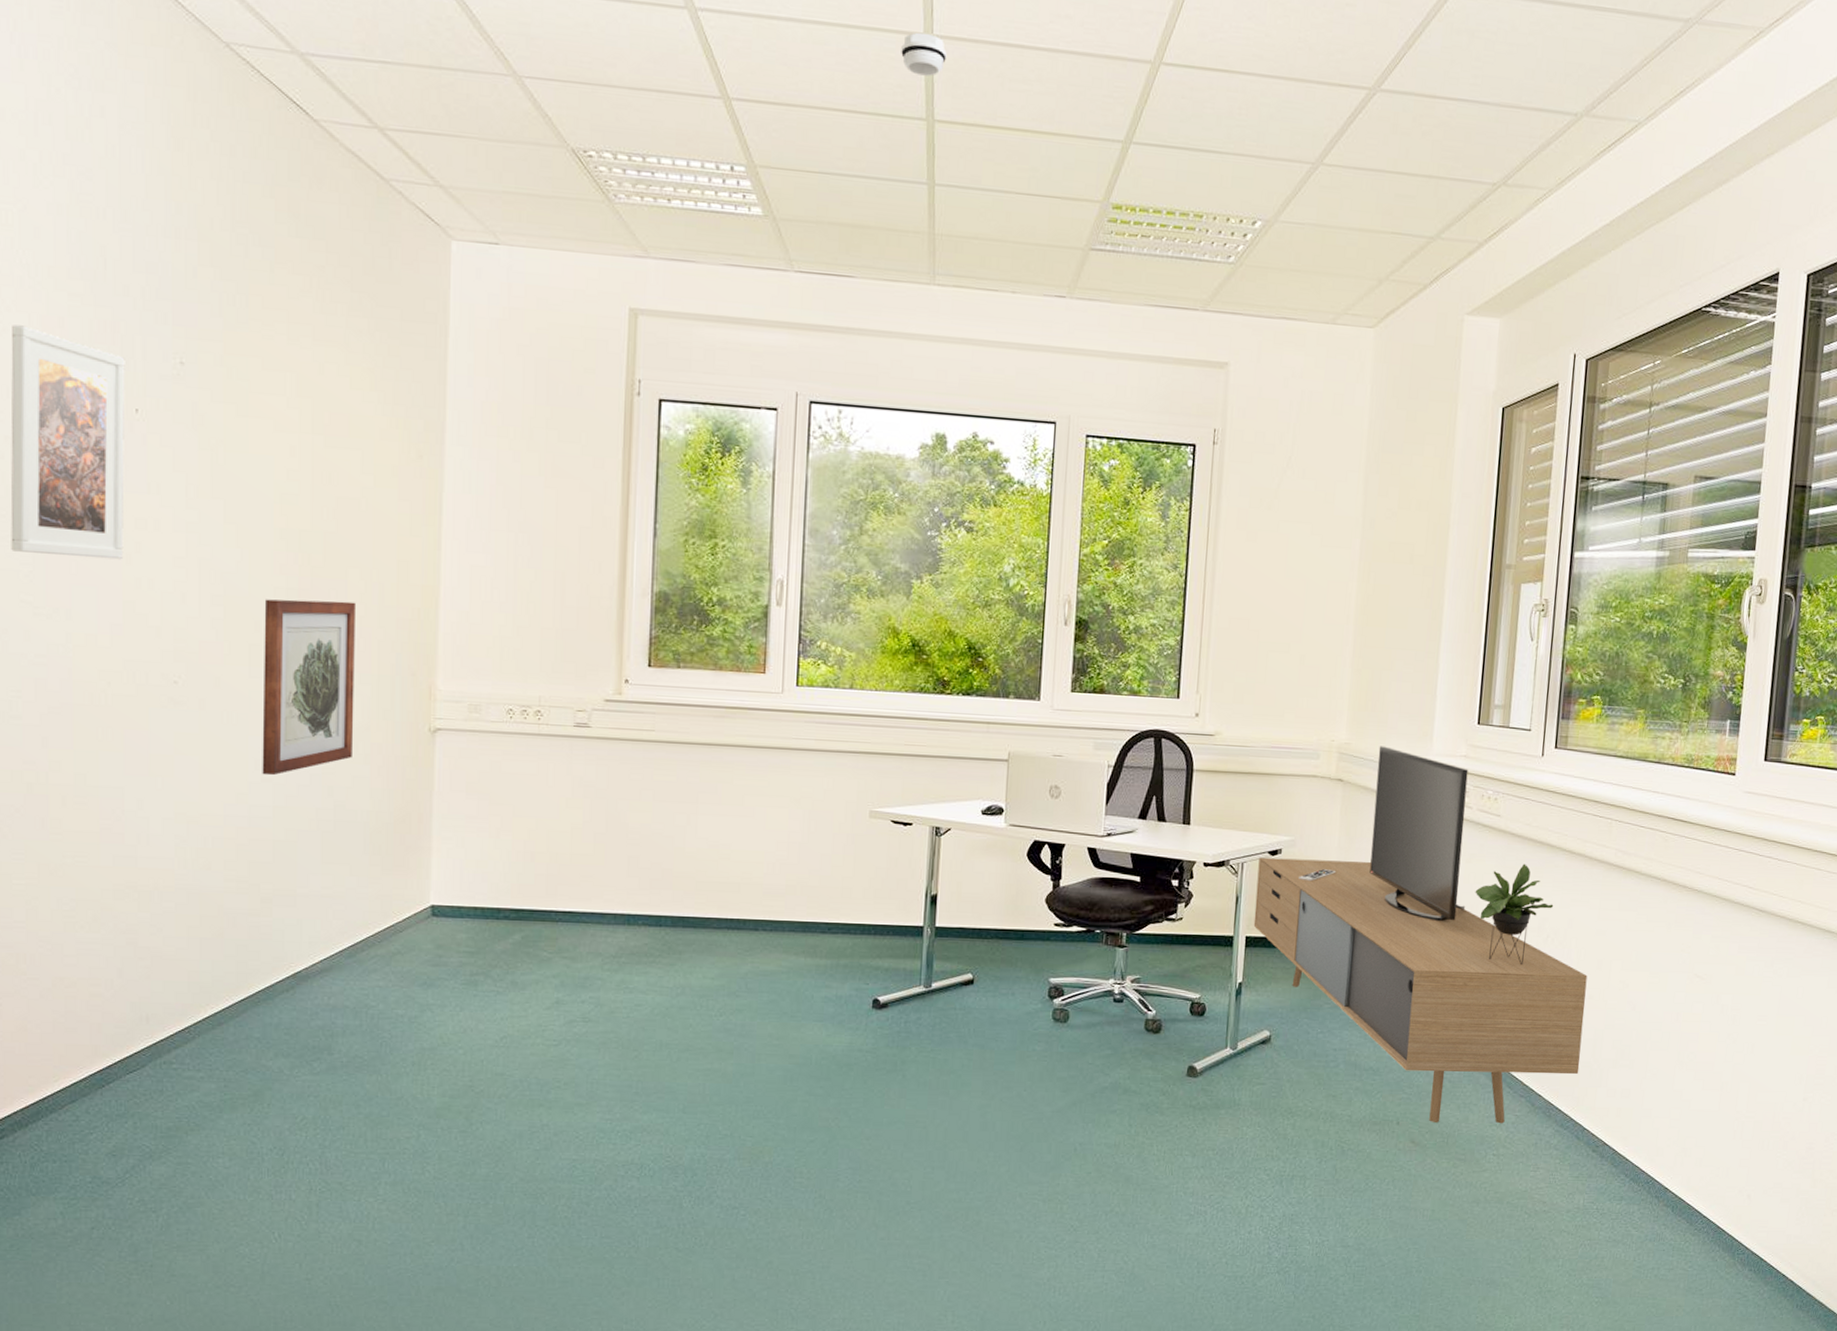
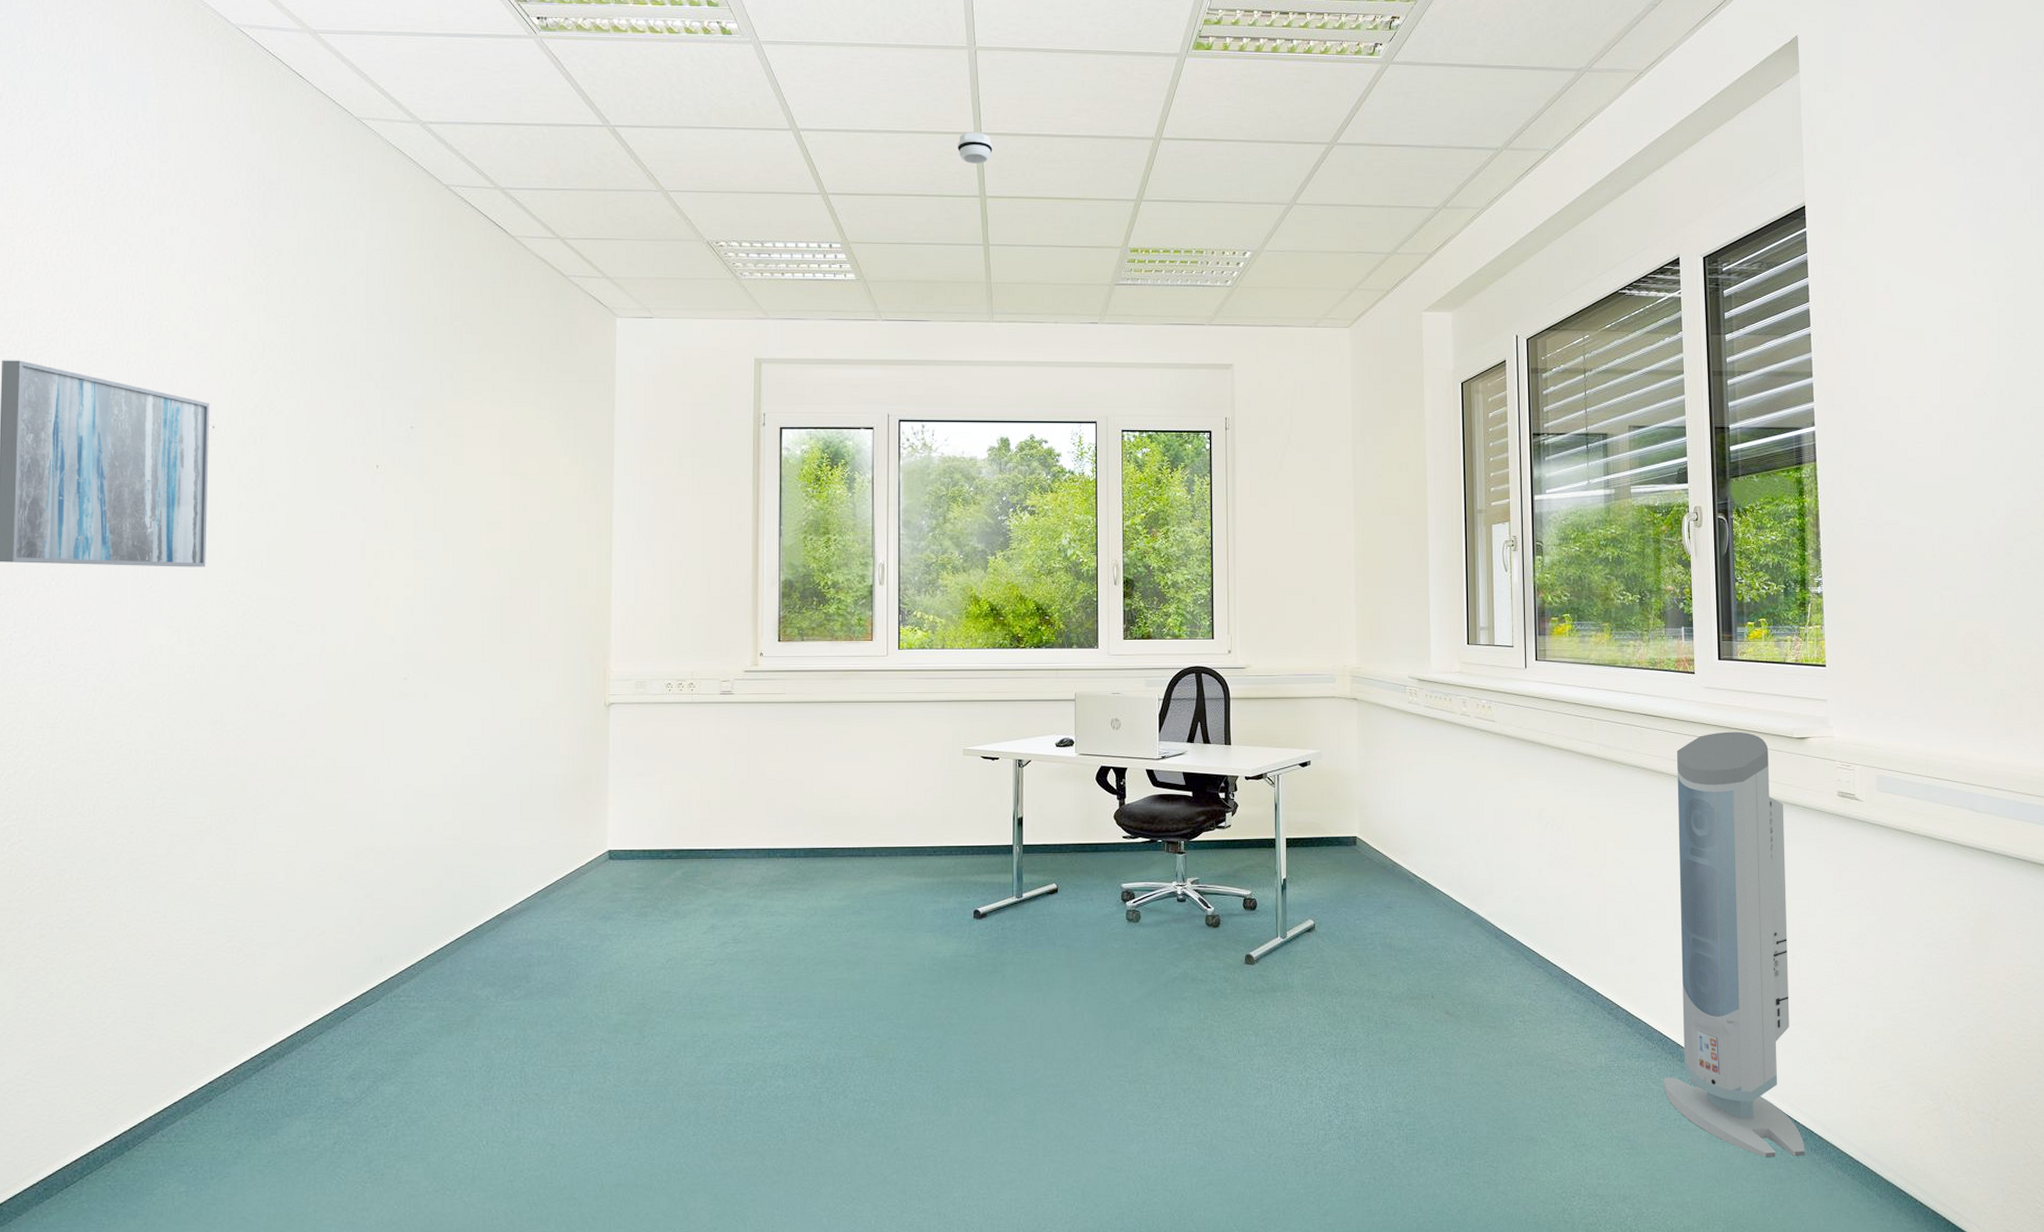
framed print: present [10,325,126,560] -> none [280,408,369,584]
wall art: present [262,599,357,776] -> none [473,605,547,750]
media console: present [1253,746,1588,1124] -> none [1292,668,1588,995]
air purifier: none [1644,844,1816,1313] -> present [1663,731,1805,1157]

